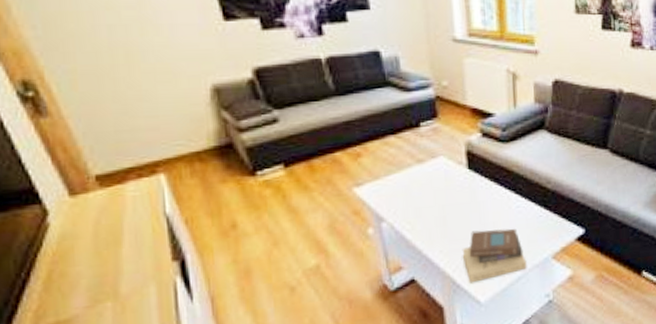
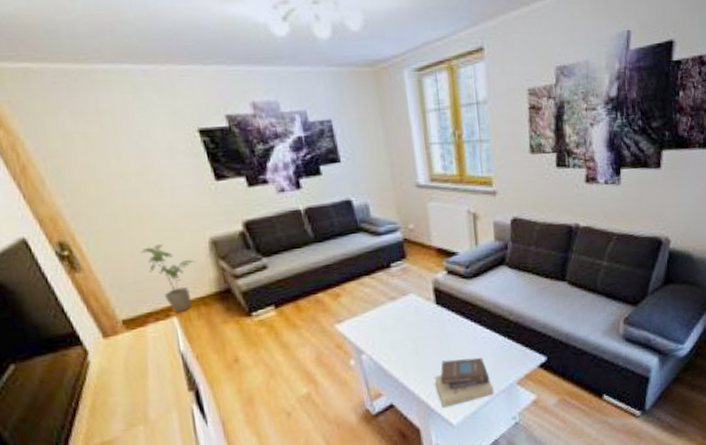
house plant: none [125,89,193,168] -> present [140,244,196,312]

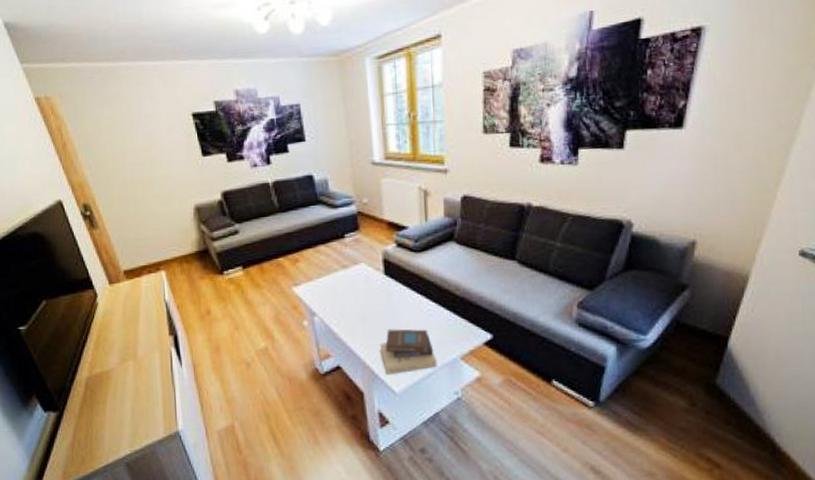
house plant: present [140,244,196,312] -> none [141,209,182,267]

